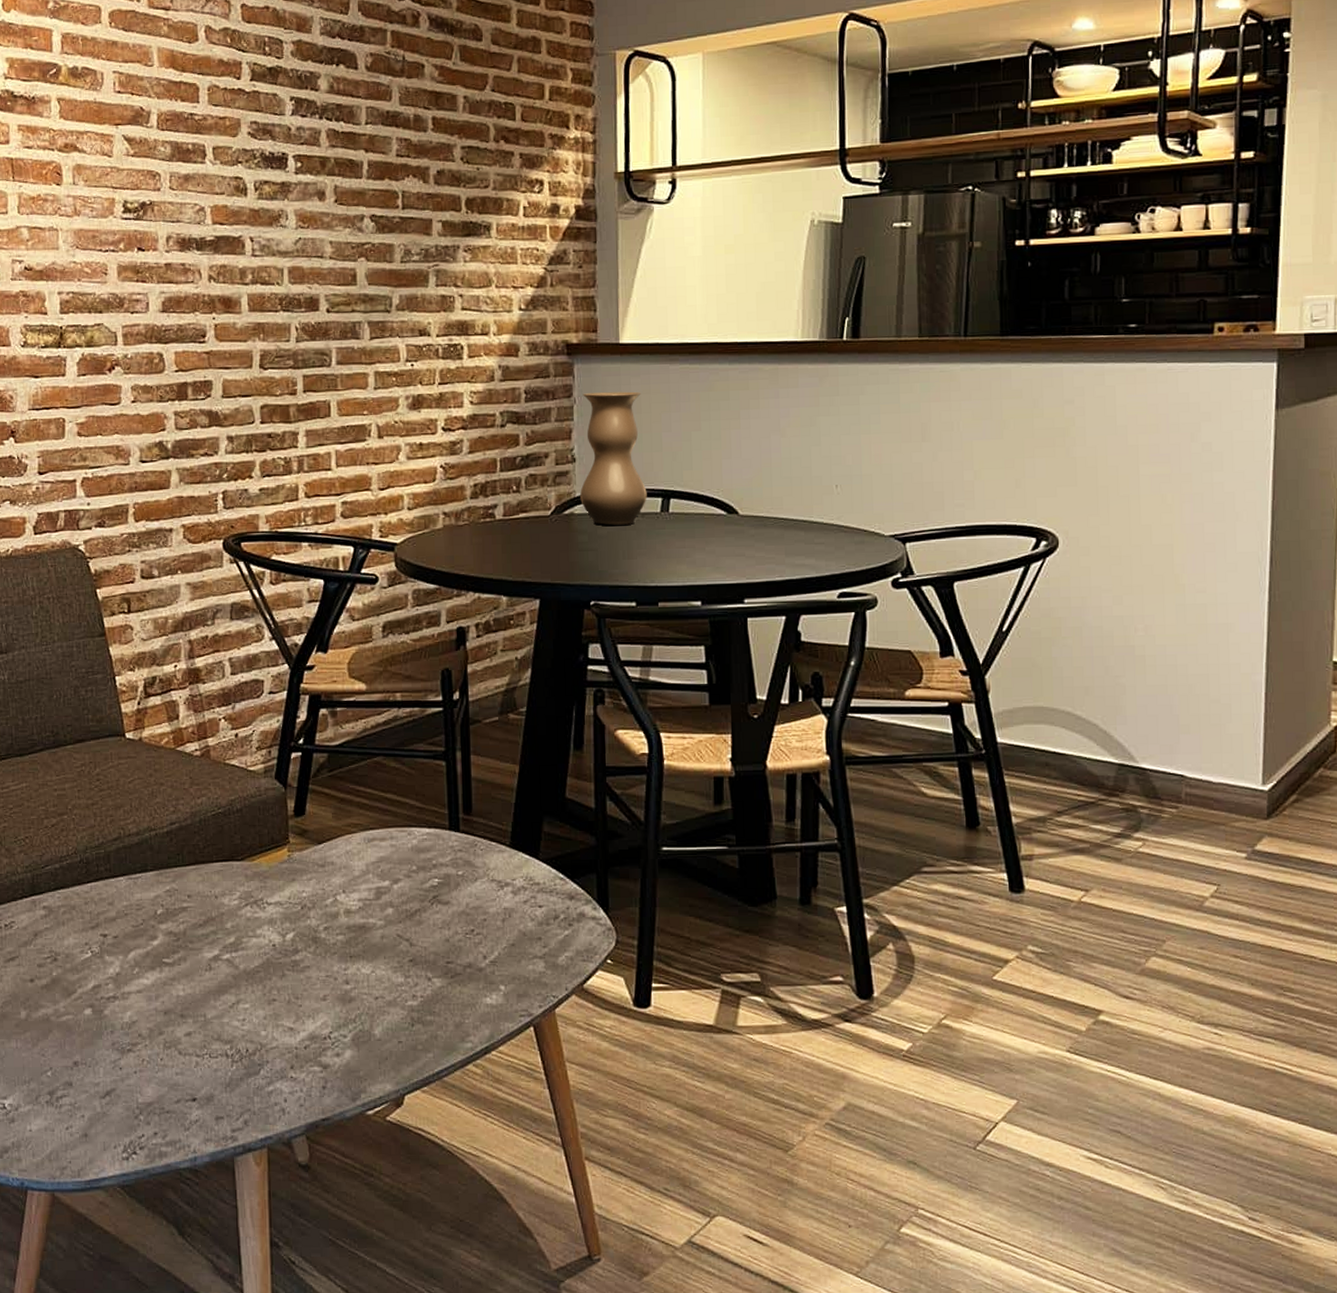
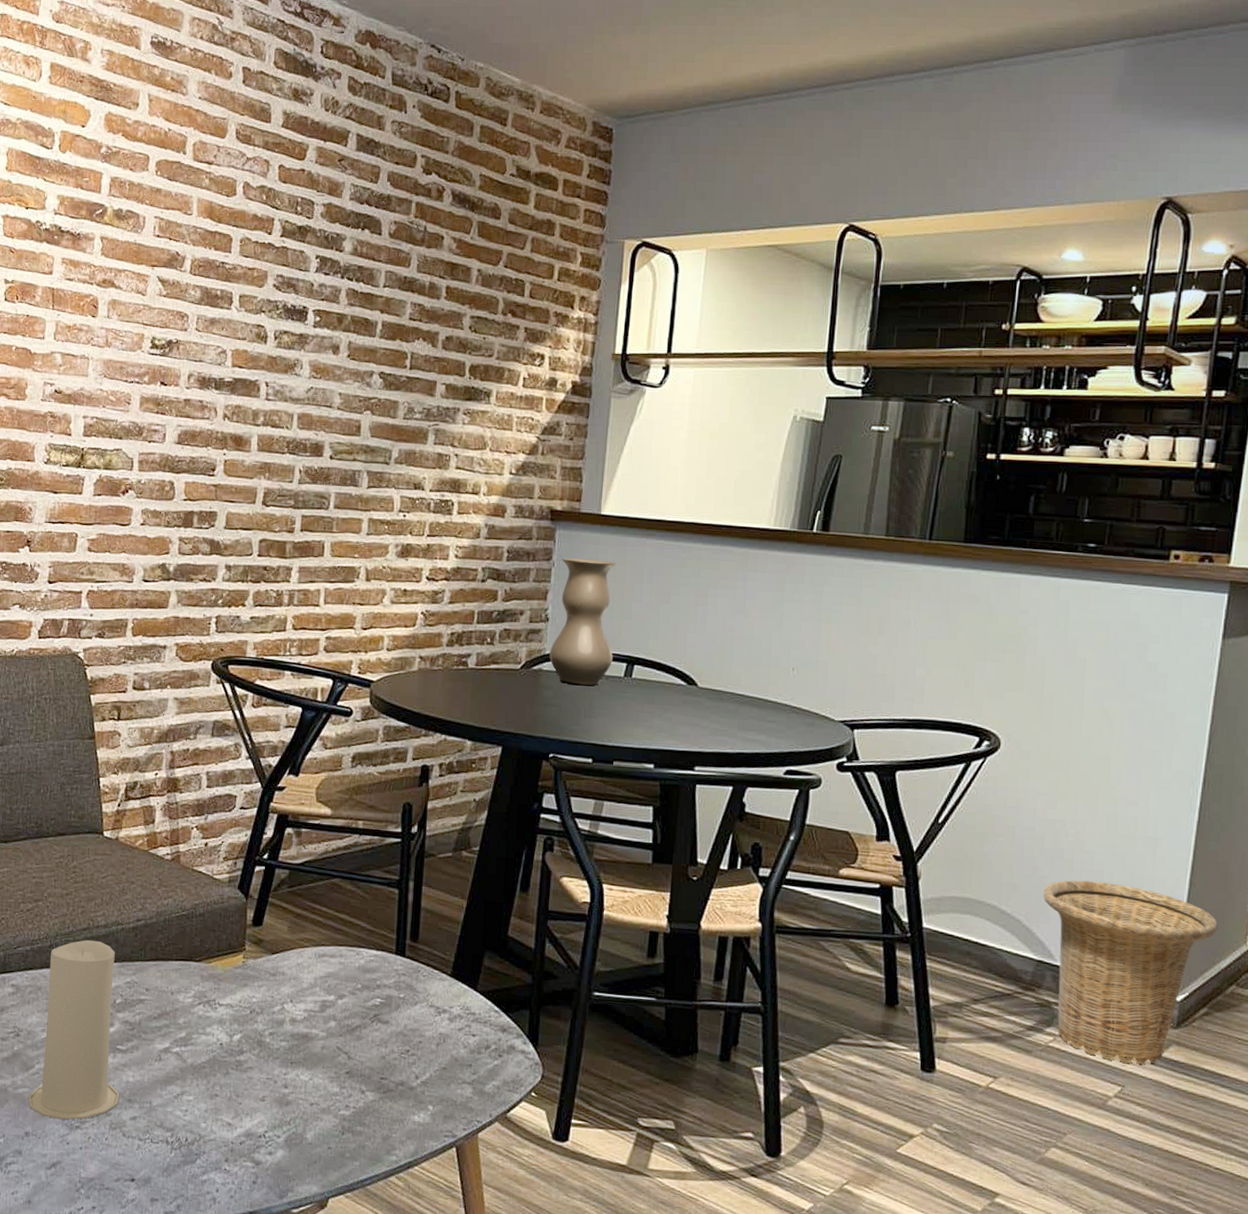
candle: none [72,851,171,1044] -> present [27,940,120,1120]
basket: none [1117,675,1299,860] -> present [1042,880,1218,1065]

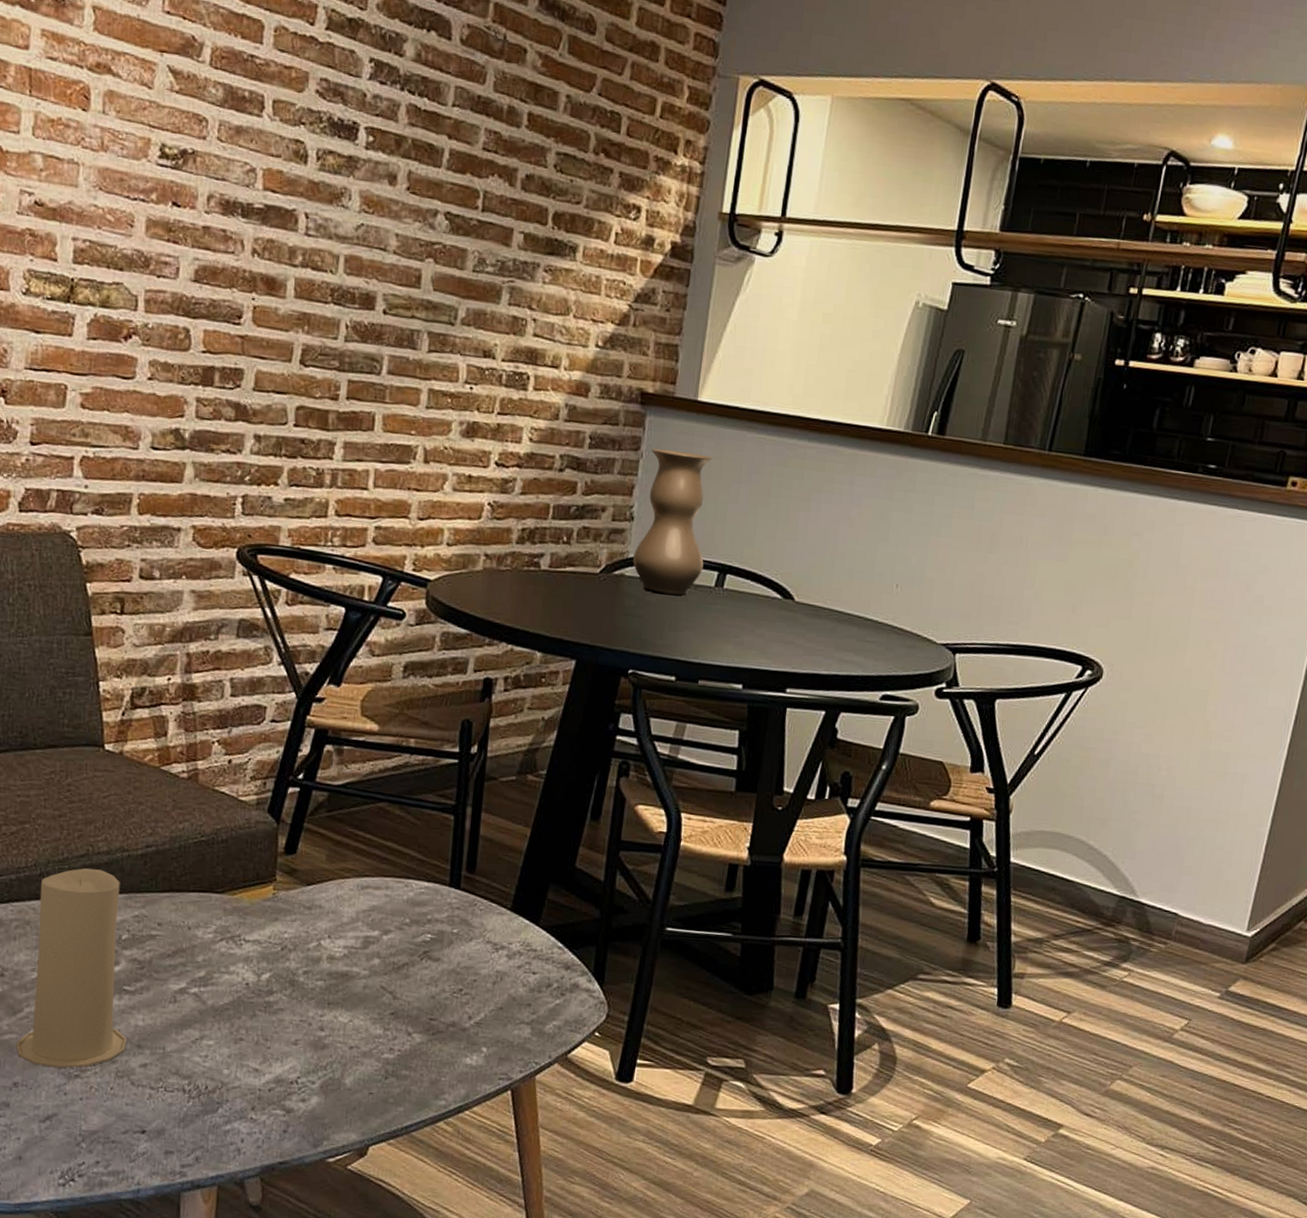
basket: present [1042,880,1218,1065] -> none [1130,815,1294,999]

